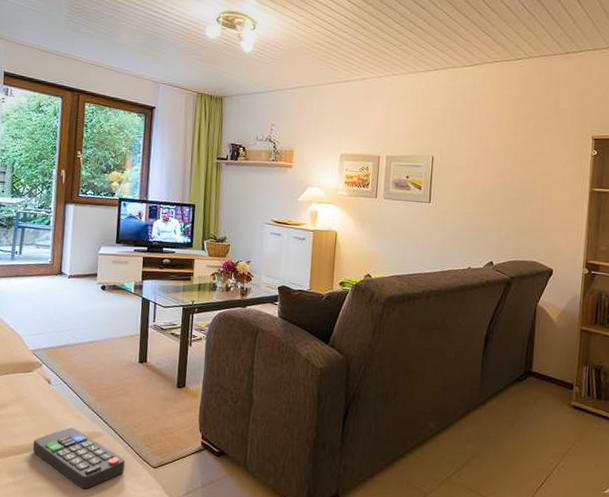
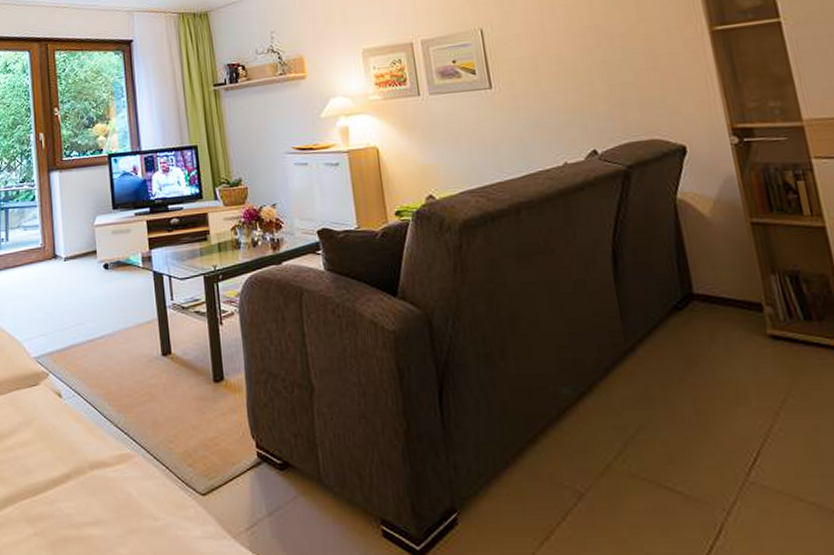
remote control: present [32,427,126,489] -> none [51,452,167,534]

